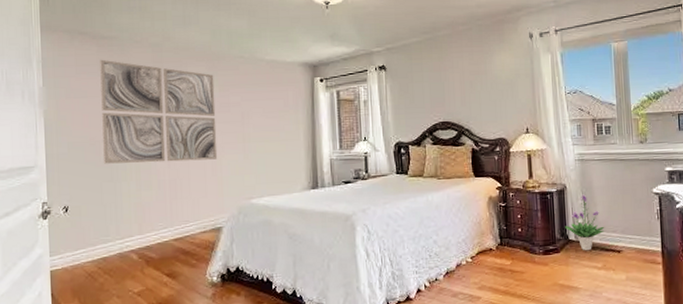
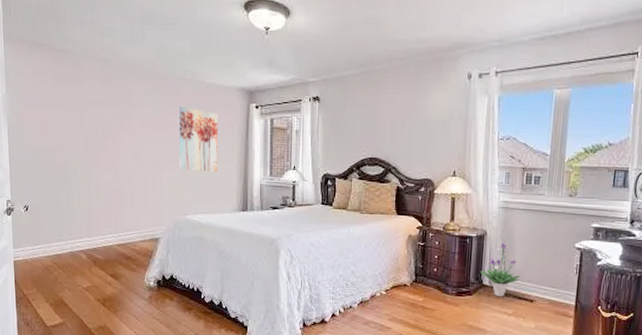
wall art: present [100,59,218,164] -> none [55,71,158,175]
wall art: none [239,86,283,151] -> present [179,107,218,172]

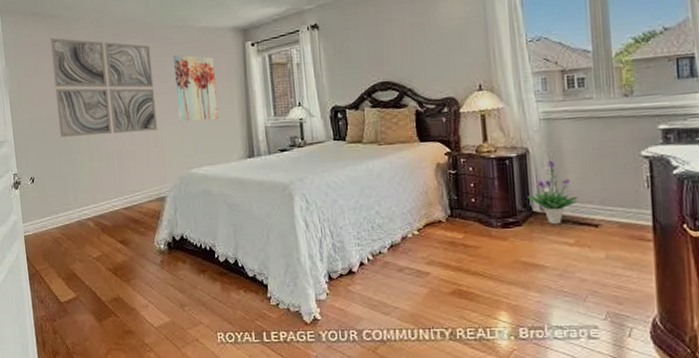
wall art: none [55,71,158,175] -> present [50,37,158,138]

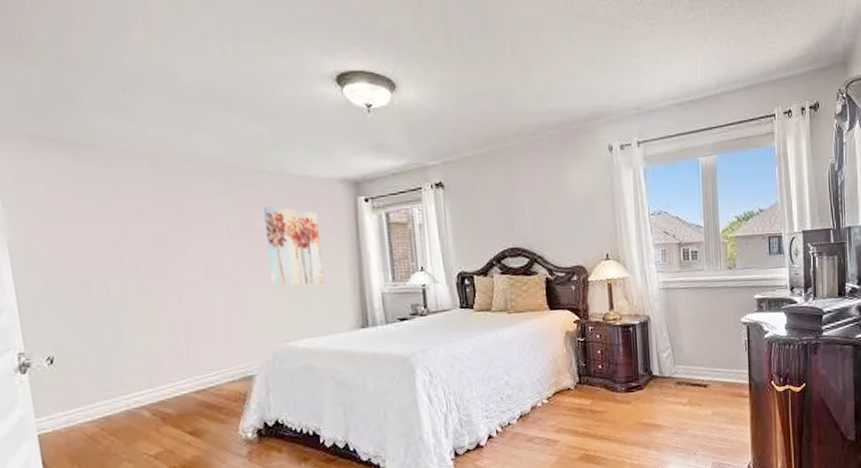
wall art: present [50,37,158,138] -> none [77,173,243,304]
potted plant: present [528,159,578,225] -> none [649,326,691,387]

